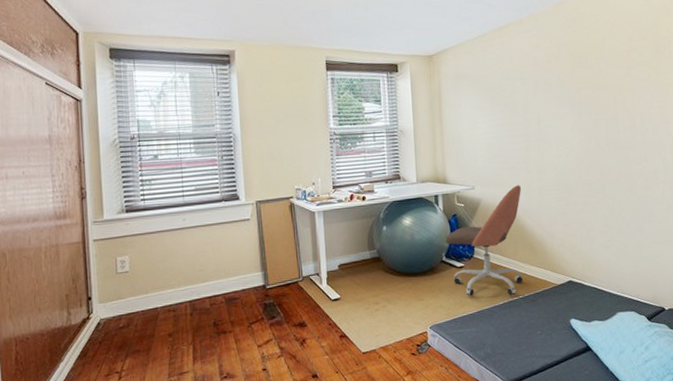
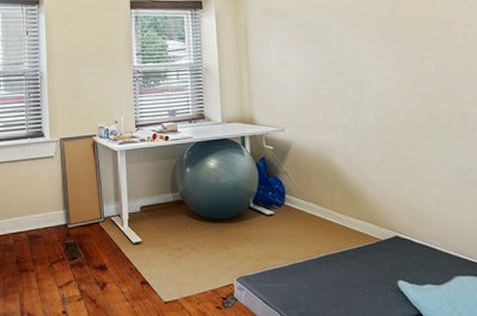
office chair: present [445,185,523,297] -> none [253,127,341,250]

